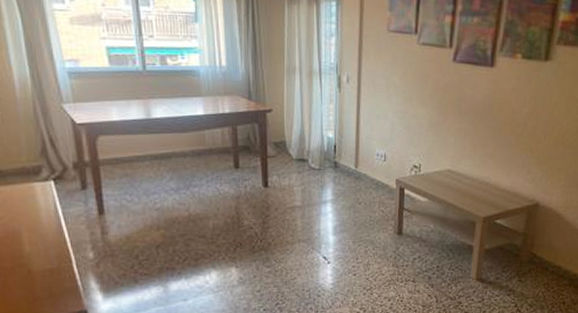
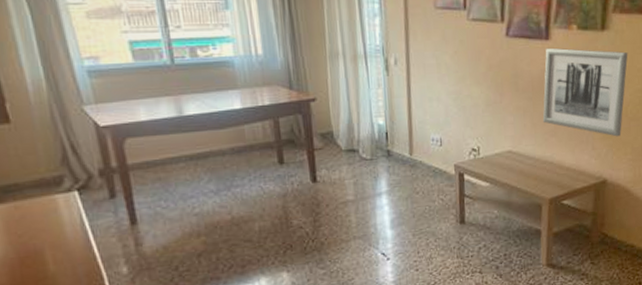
wall art: none [482,74,569,163] -> present [542,47,628,137]

